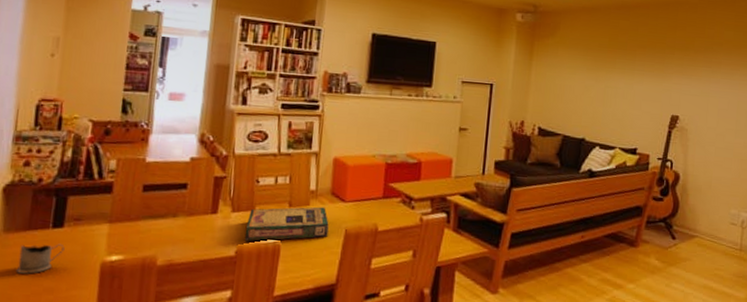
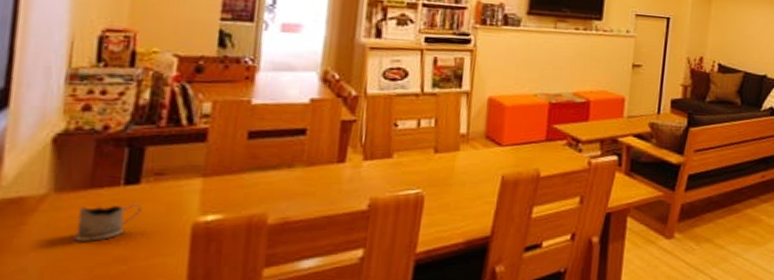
video game box: present [244,206,329,241] -> none [379,152,483,193]

